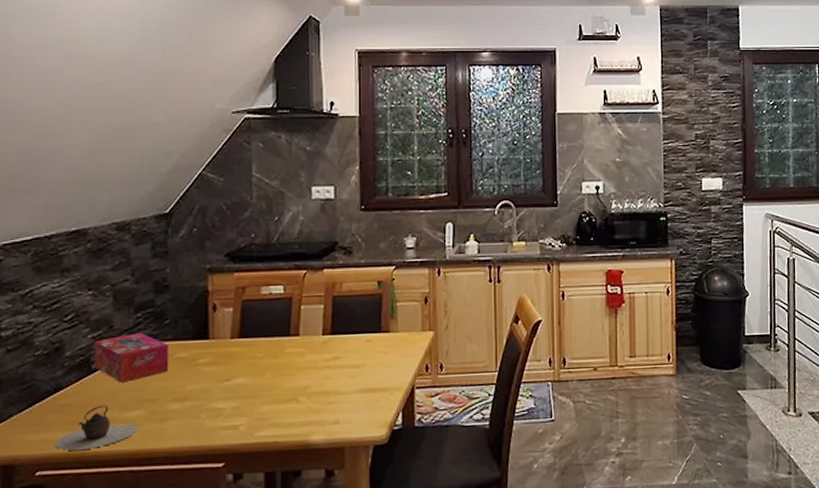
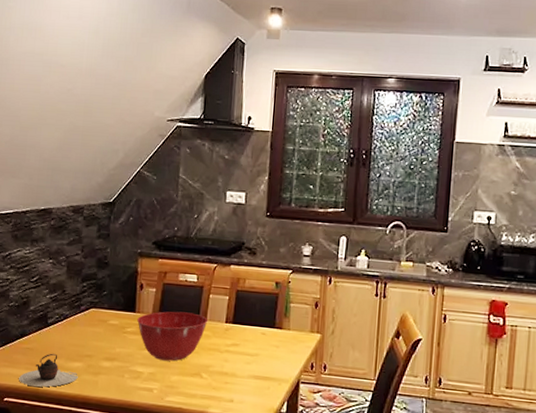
tissue box: present [94,332,169,383] -> none [50,298,105,338]
mixing bowl: none [212,329,301,390] -> present [137,311,208,361]

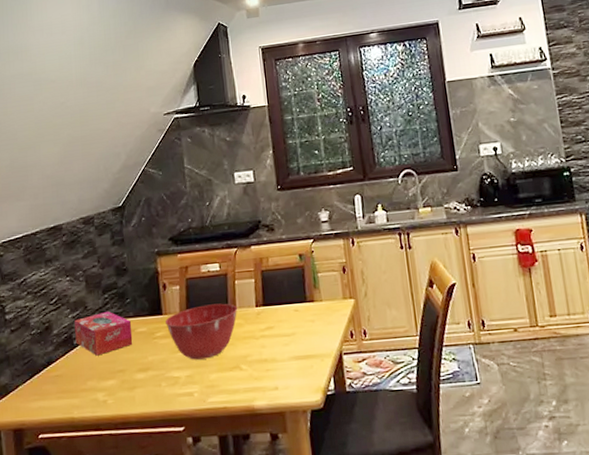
teapot: present [19,353,78,387] -> none [51,375,113,416]
tissue box: none [50,298,105,338] -> present [74,311,133,356]

